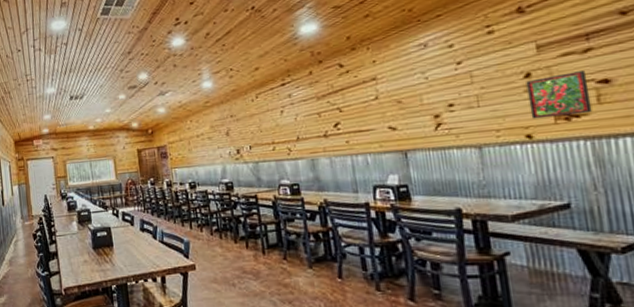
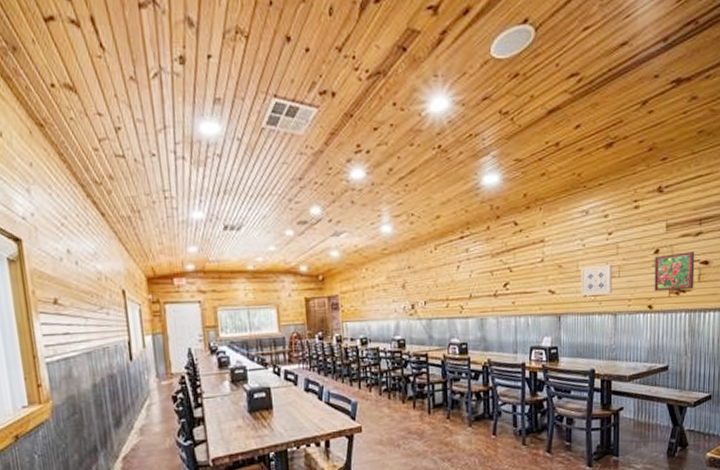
wall art: none [427,94,472,130] -> present [581,264,612,296]

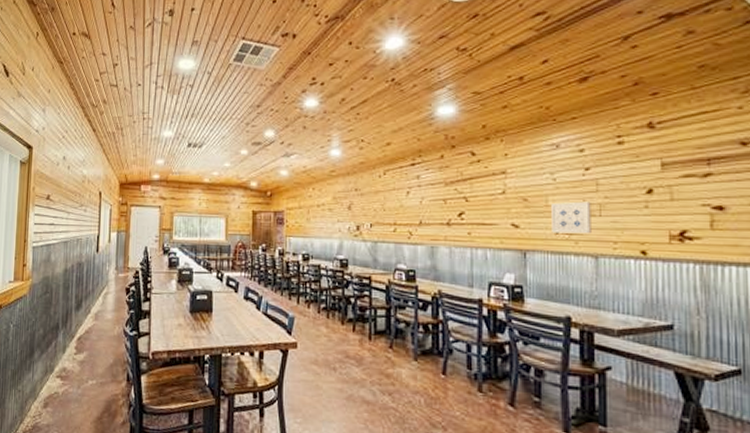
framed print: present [654,252,695,292] -> none [647,194,705,238]

